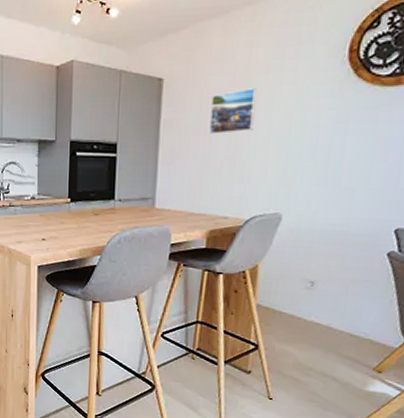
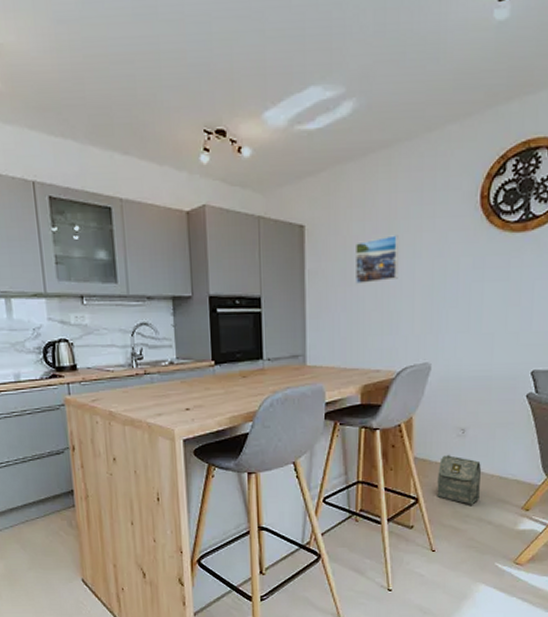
bag: none [278,305,330,359] -> present [437,454,481,505]

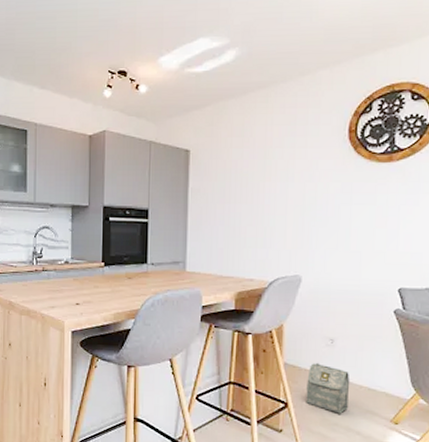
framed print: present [356,235,399,285] -> none [233,161,273,203]

